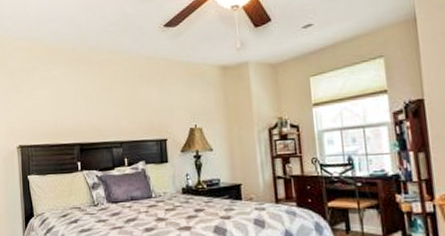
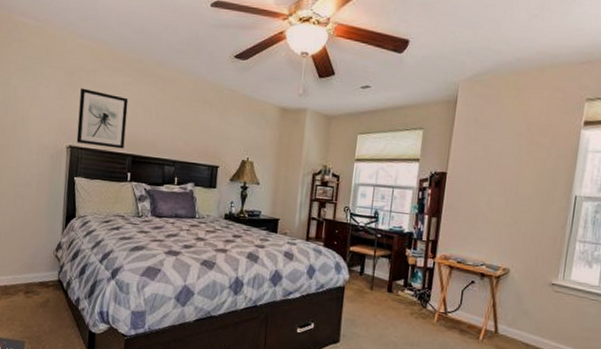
wall art: none [23,87,71,142] -> present [76,88,129,149]

